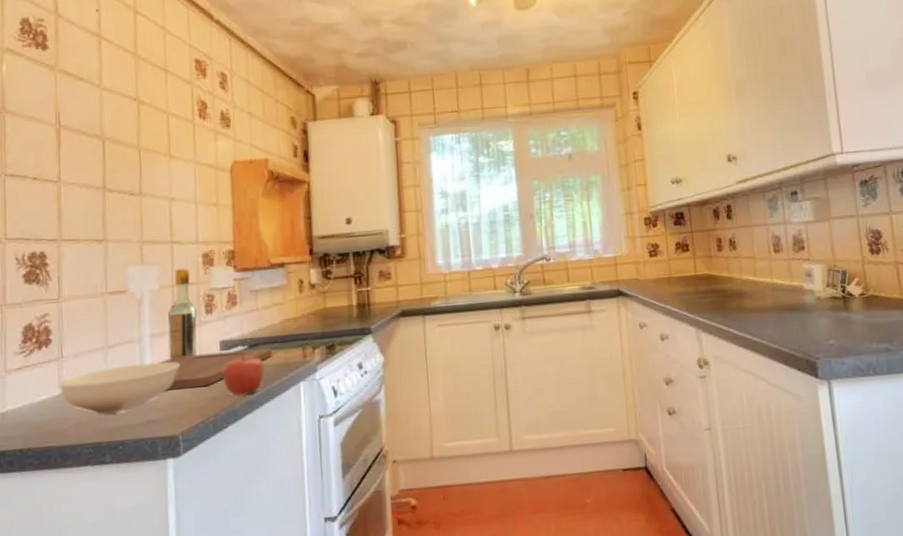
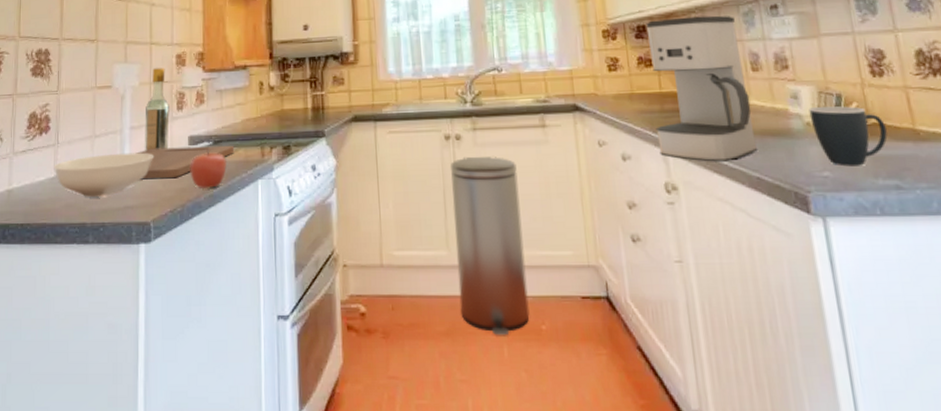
pedal bin: none [500,344,575,514] -> present [451,156,530,336]
coffee maker: none [683,202,778,338] -> present [646,15,759,162]
mug: none [819,281,881,335] -> present [808,106,888,167]

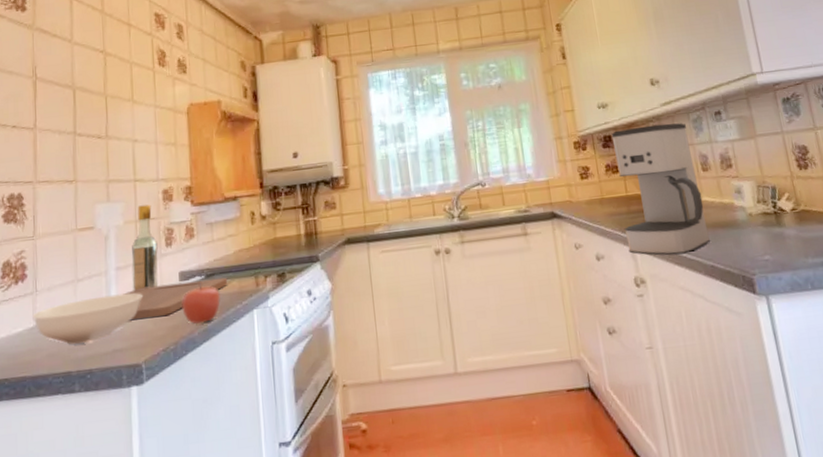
pedal bin: present [451,156,530,336] -> none [442,267,521,437]
mug: present [808,106,888,167] -> none [750,196,814,250]

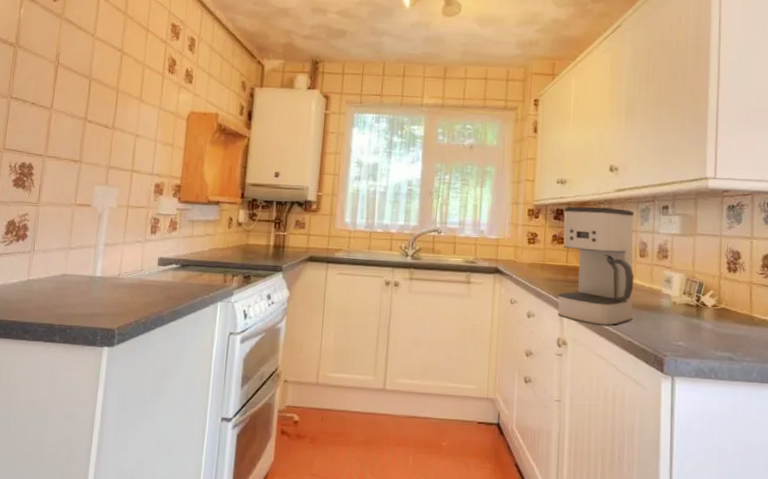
bowl: present [32,293,144,345] -> none [27,265,125,303]
cutting board: present [123,277,228,321] -> none [107,264,200,293]
bottle: present [131,204,158,291] -> none [115,193,144,267]
fruit: present [181,281,220,324] -> none [156,269,191,305]

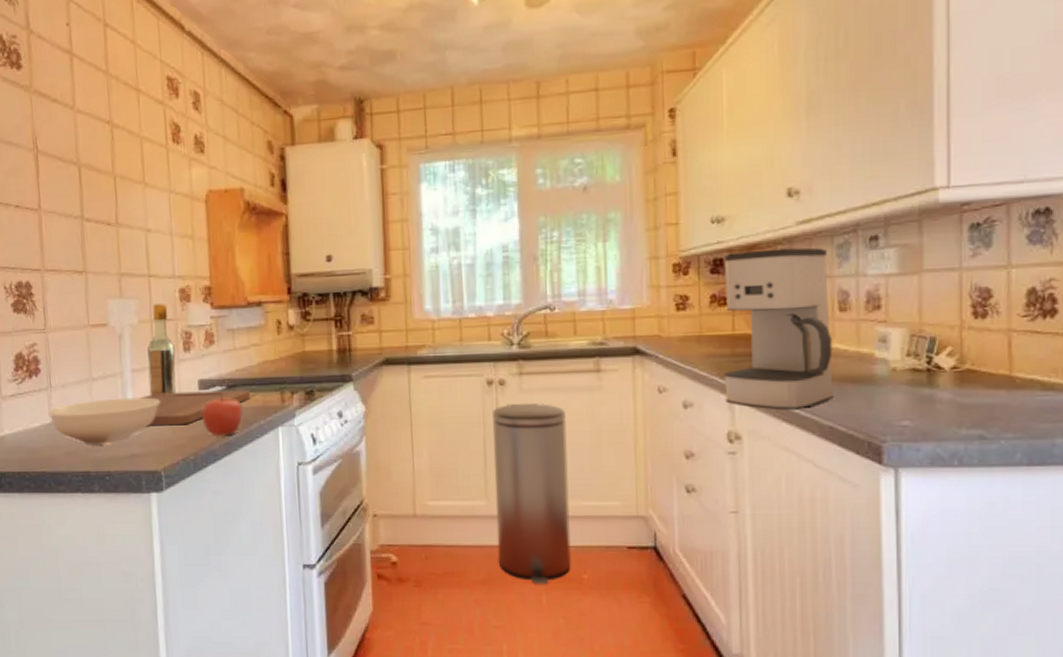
bowl: none [27,265,125,303] -> present [48,397,161,444]
cutting board: none [107,264,200,293] -> present [139,390,251,426]
bottle: none [115,193,144,267] -> present [147,304,177,396]
fruit: none [156,269,191,305] -> present [201,392,243,436]
pedal bin: none [378,300,442,449] -> present [493,403,571,585]

